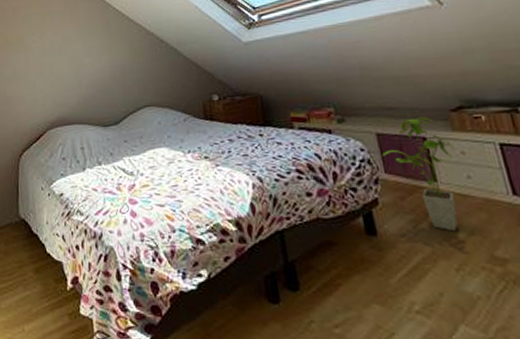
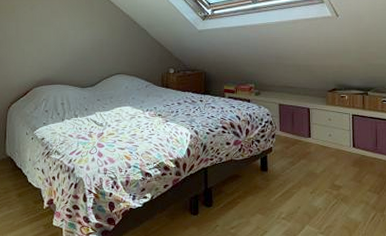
house plant: present [381,117,458,232] -> none [280,94,325,169]

